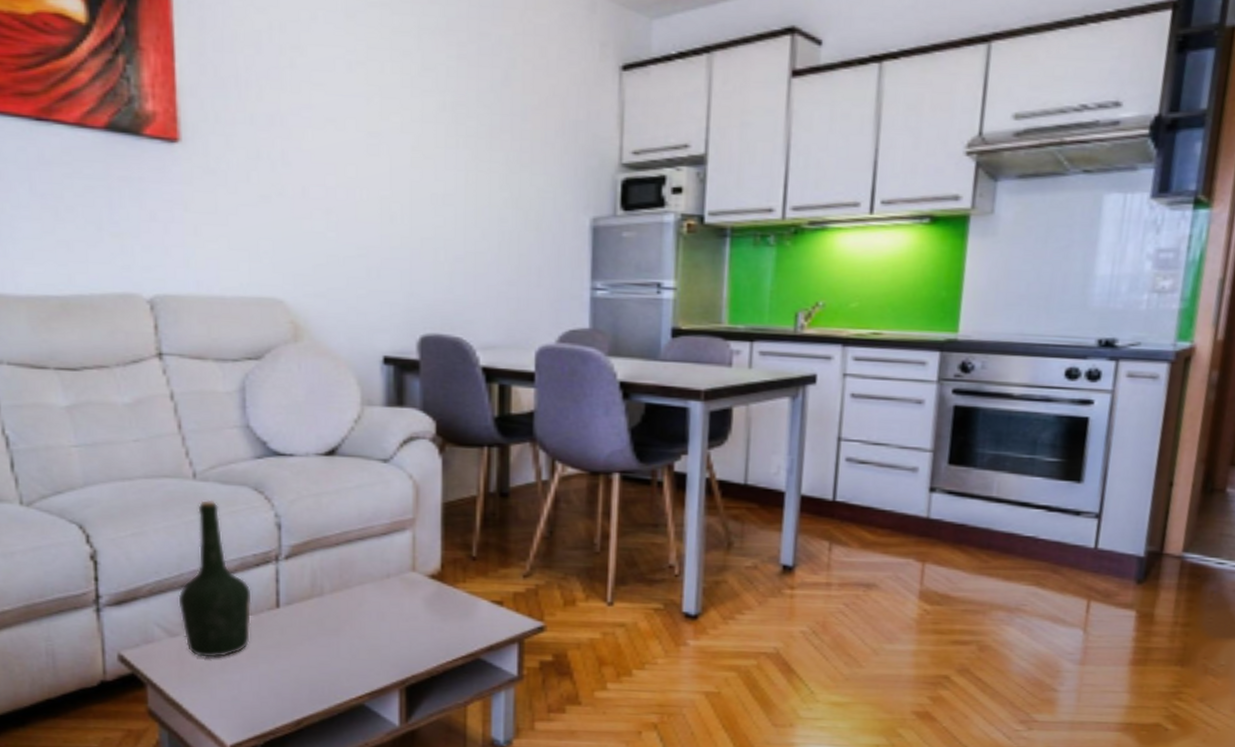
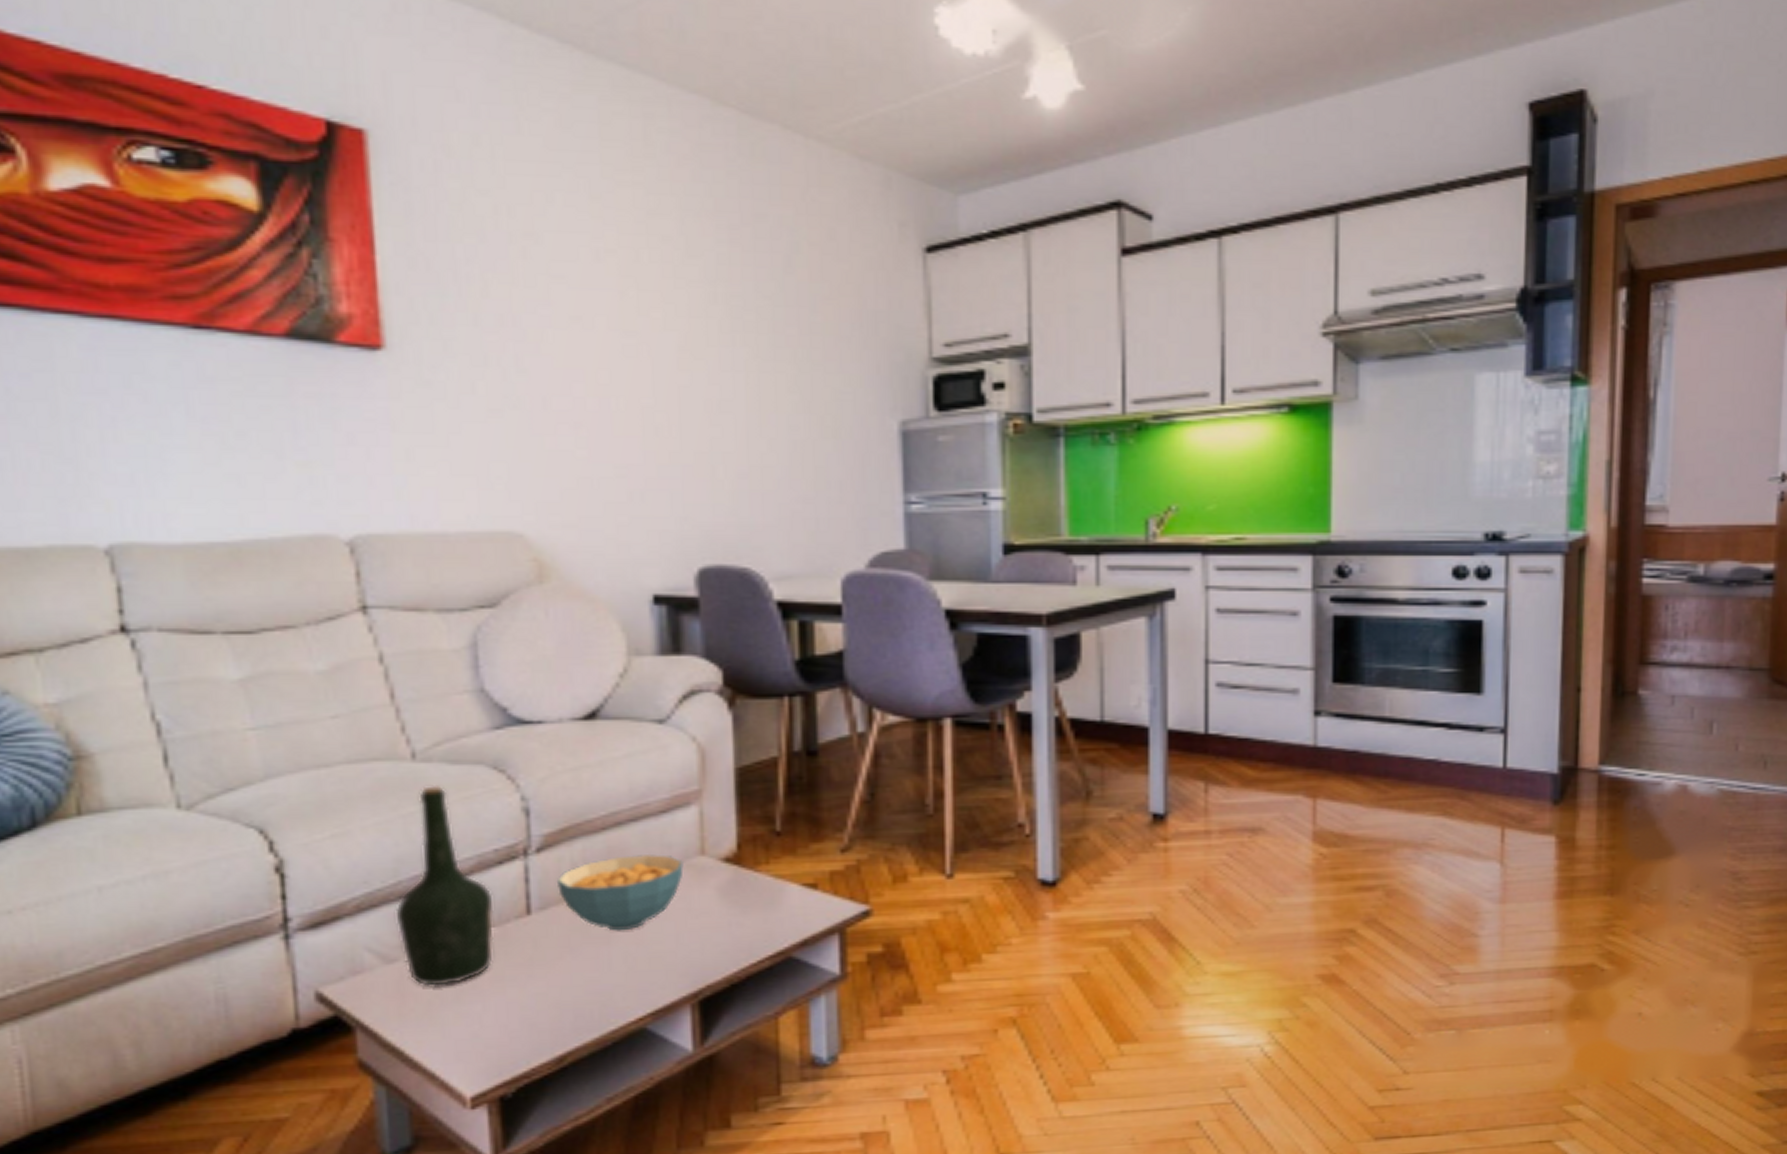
cereal bowl: none [301,566,398,627] -> present [557,853,684,931]

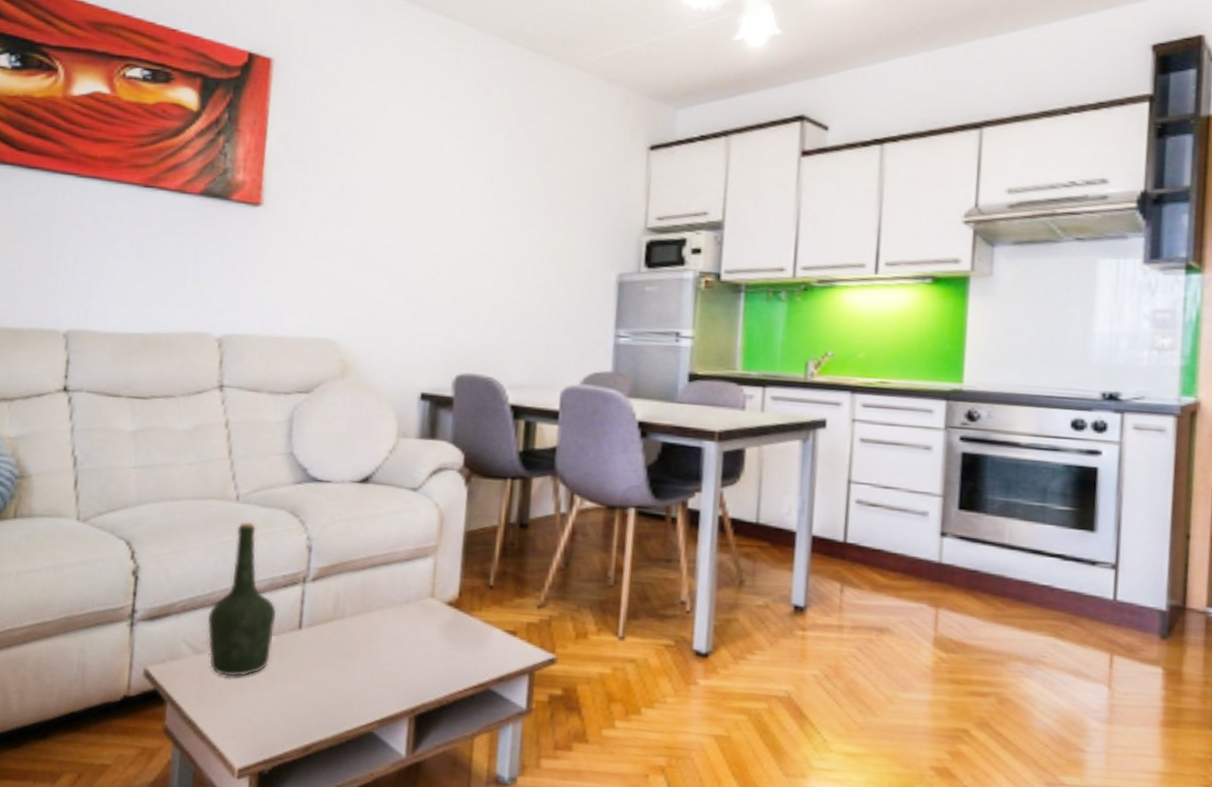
cereal bowl: present [557,853,684,931] -> none [323,591,417,651]

